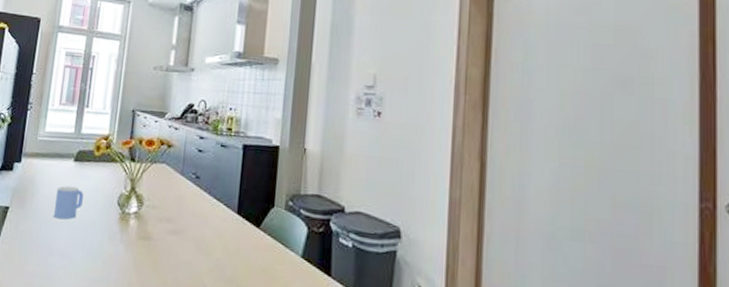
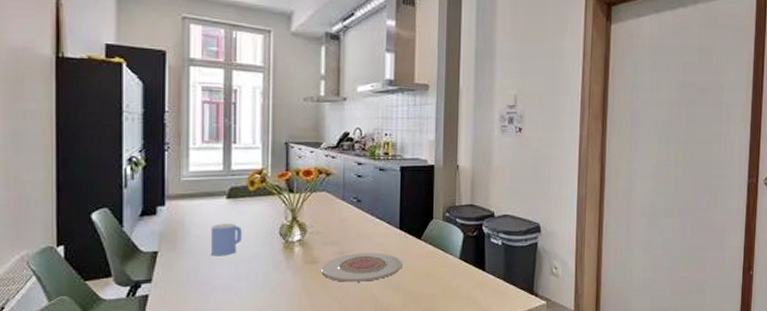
plate: none [152,234,238,269] -> present [320,253,403,282]

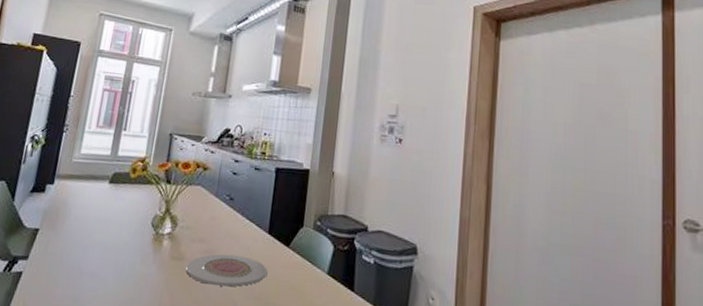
mug: present [210,223,242,256] -> none [85,207,118,241]

